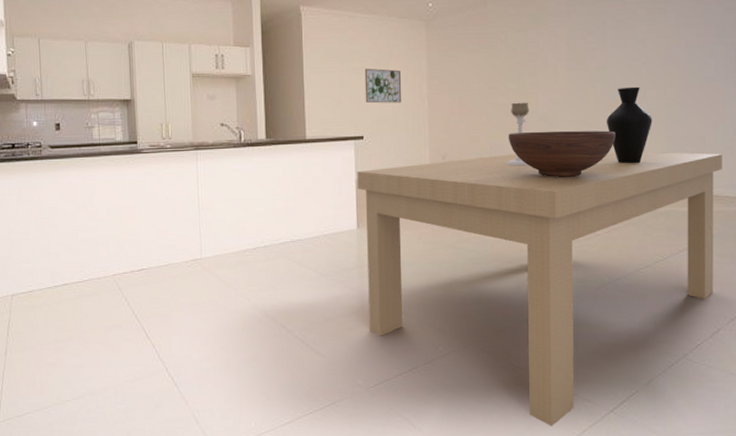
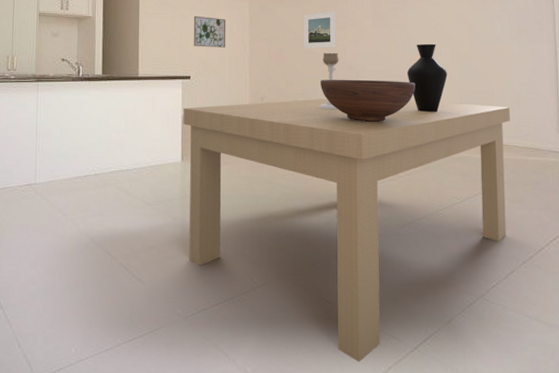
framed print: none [488,55,527,99] -> present [303,11,337,49]

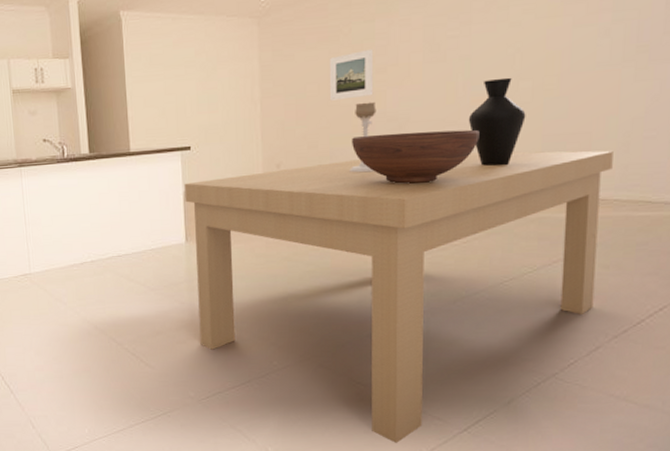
wall art: present [193,15,226,48] -> none [190,73,232,112]

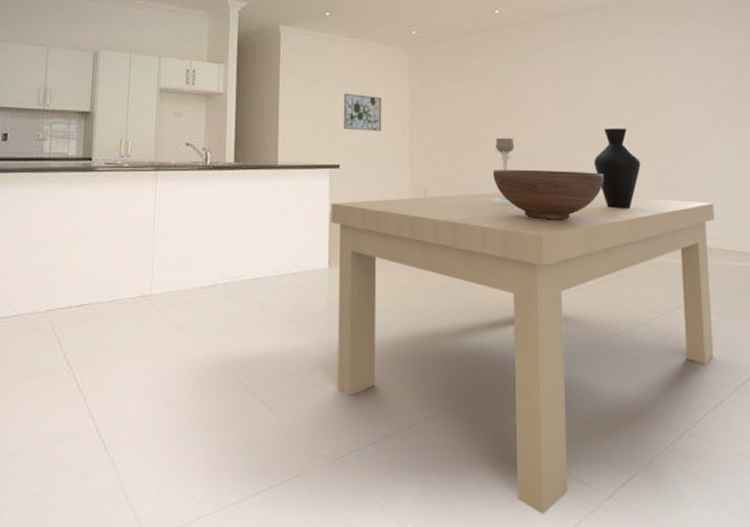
wall art: none [190,73,232,112] -> present [343,93,382,131]
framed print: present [329,48,374,101] -> none [472,89,512,133]

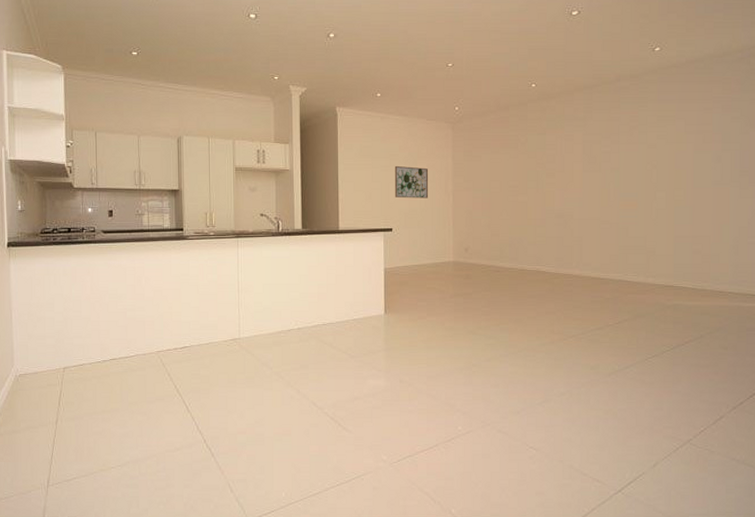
dining table: present [331,192,715,514] -> none [385,248,727,504]
candle holder: present [491,137,515,206] -> none [525,200,547,260]
fruit bowl: present [493,169,604,220] -> none [527,227,627,271]
vase: present [593,127,641,210] -> none [618,188,662,260]

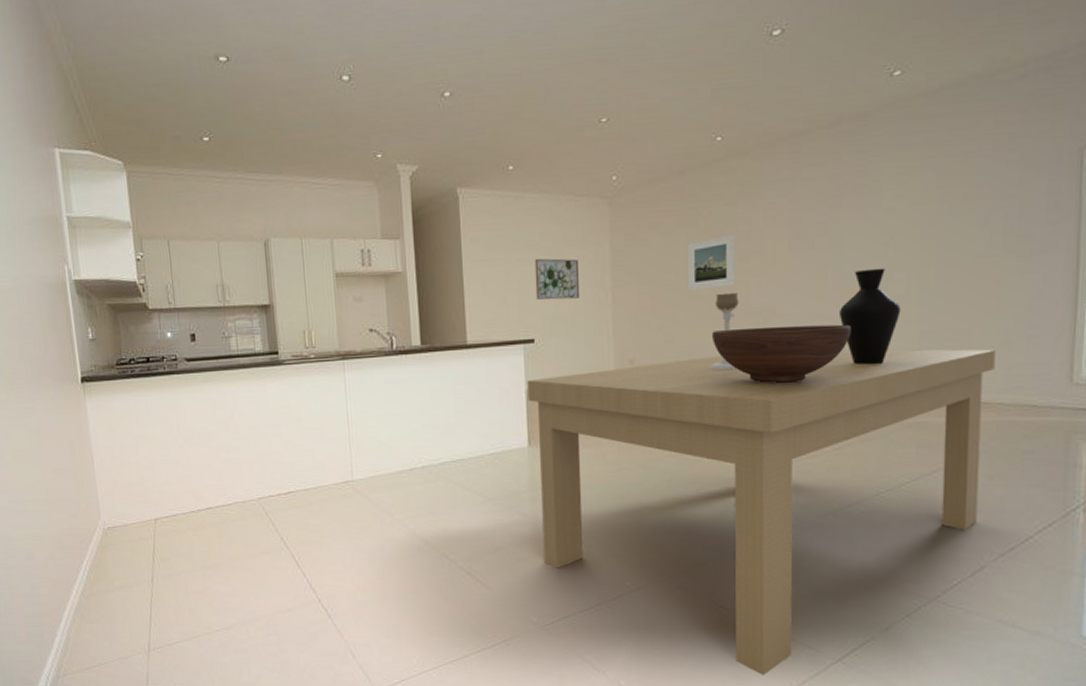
dining table: none [385,248,727,504] -> present [527,349,995,675]
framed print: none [509,156,545,197] -> present [687,234,736,290]
candle holder: none [525,200,547,260] -> present [710,292,739,371]
fruit bowl: none [527,227,627,271] -> present [713,324,851,383]
vase: none [618,188,662,260] -> present [838,268,901,366]

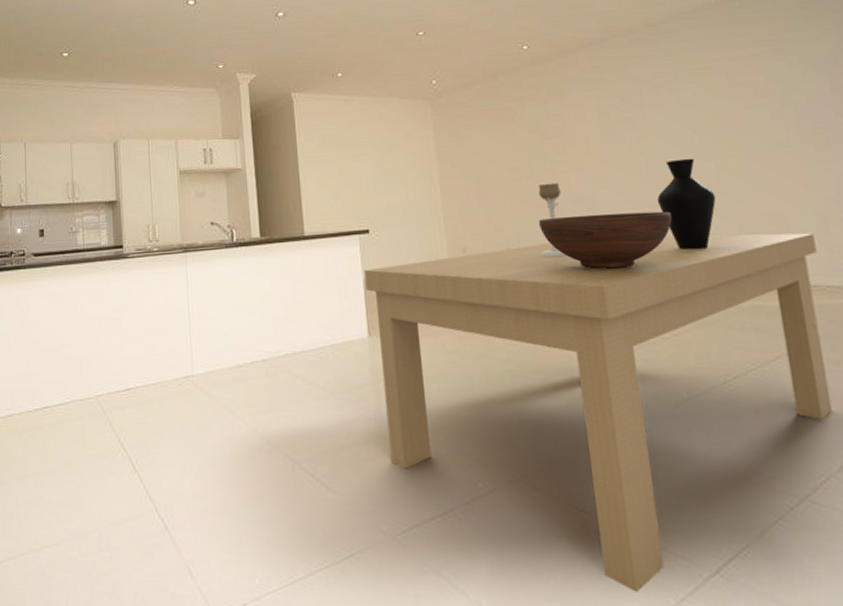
wall art: present [534,258,580,300] -> none [365,154,411,193]
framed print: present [687,234,736,290] -> none [506,129,556,181]

